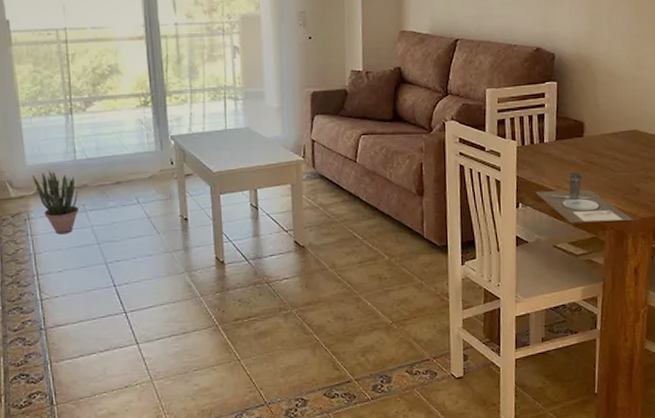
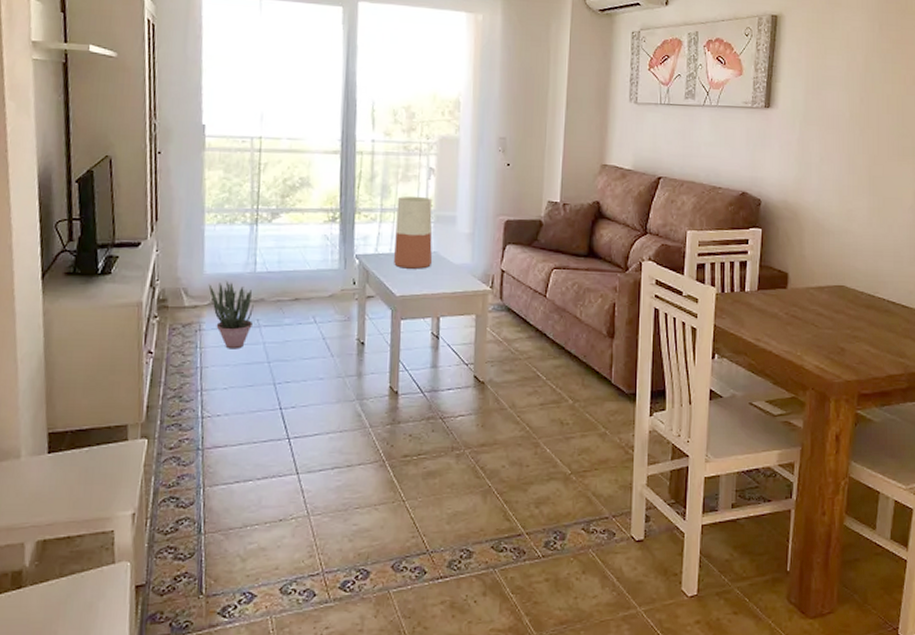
vase: none [205,75,245,146] -> present [394,196,433,269]
place setting: present [535,172,633,224] -> none [733,325,837,383]

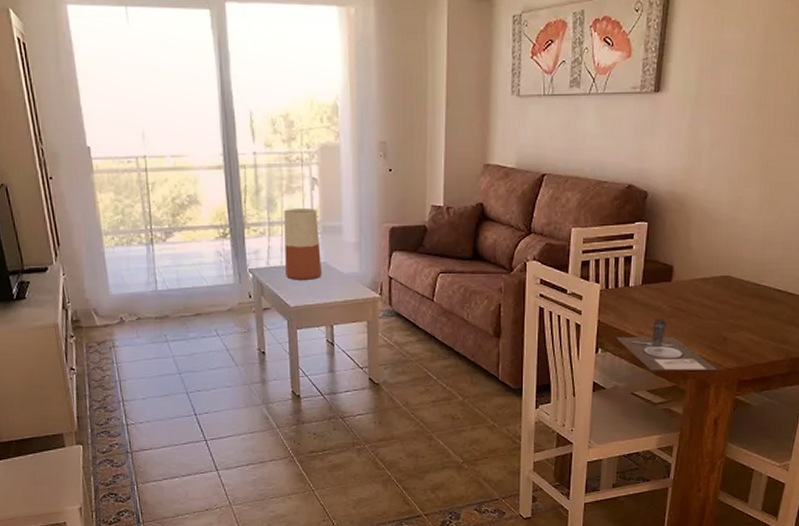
potted plant: present [208,280,254,349] -> none [115,299,161,363]
place setting: none [733,325,837,383] -> present [616,318,717,371]

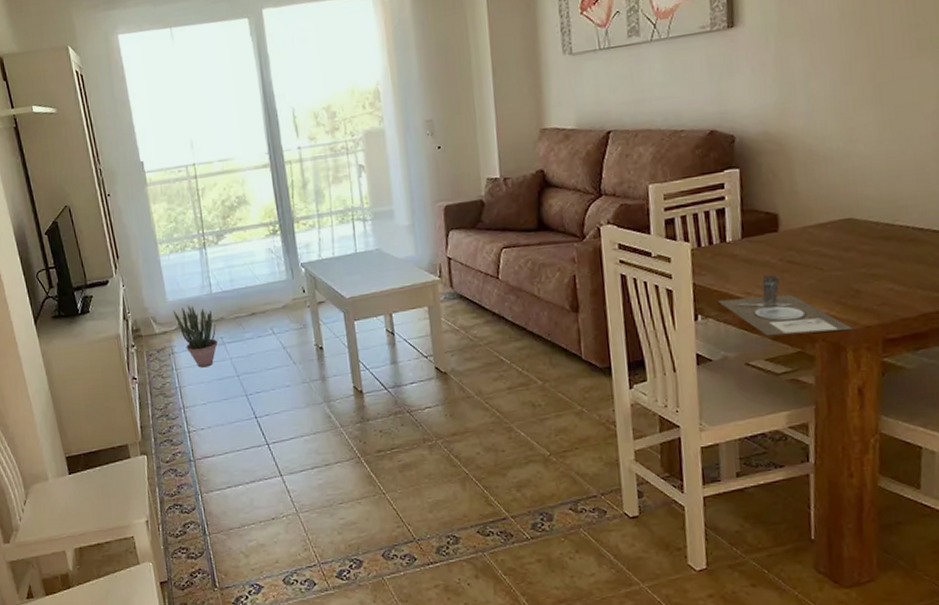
potted plant: none [115,299,161,363] -> present [172,304,218,368]
vase: present [283,207,323,280] -> none [332,195,377,271]

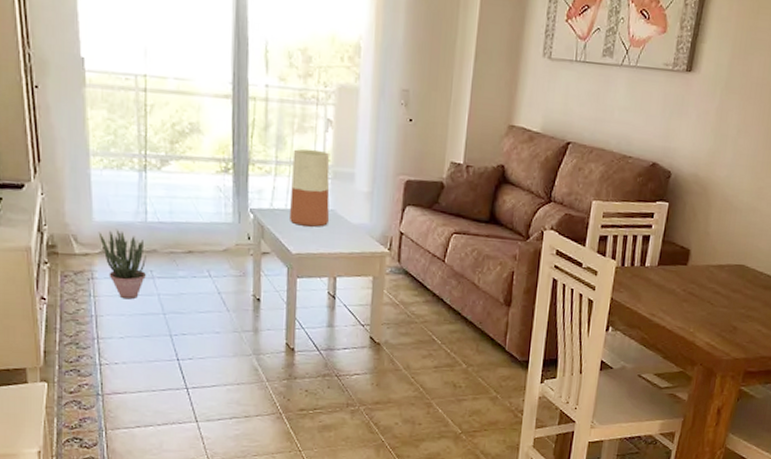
vase: none [332,195,377,271] -> present [290,149,330,227]
place setting: present [718,274,853,337] -> none [628,301,725,360]

